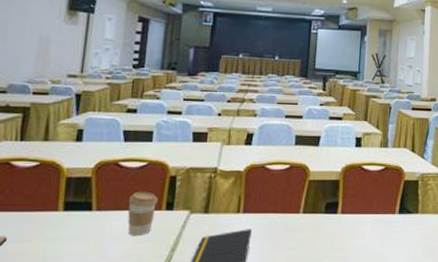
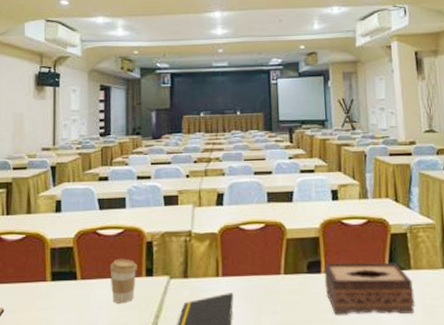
tissue box: none [339,205,419,253] -> present [324,262,415,315]

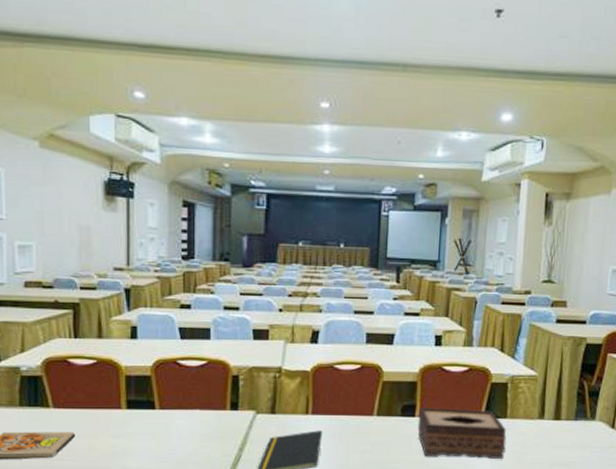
coffee cup: present [109,258,137,304] -> none [191,390,221,436]

